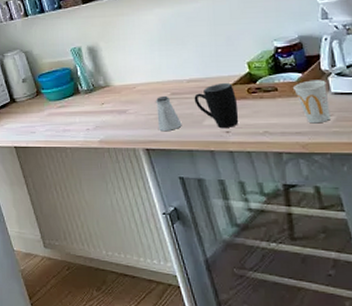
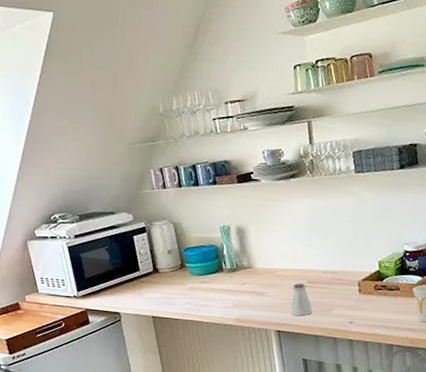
mug: present [194,82,239,129] -> none [327,277,364,319]

